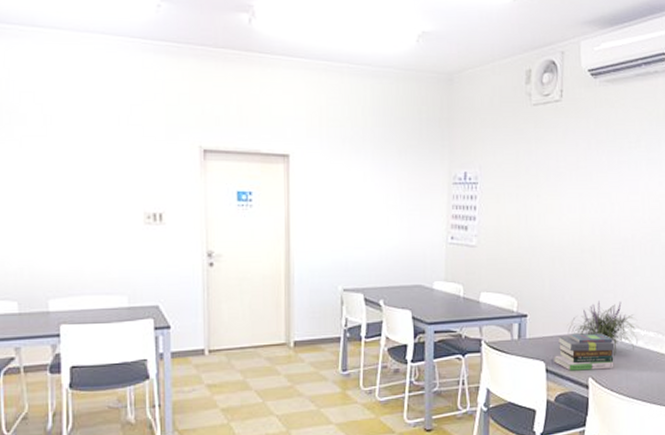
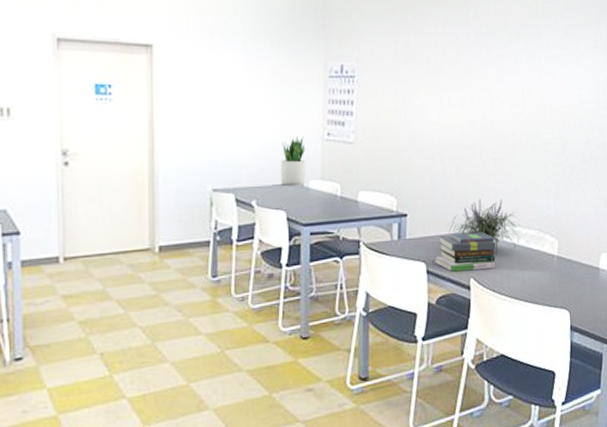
planter: none [406,240,431,288] -> present [280,136,306,187]

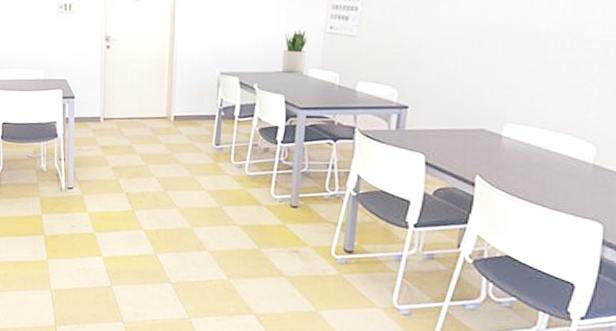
books: present [435,232,496,272] -> none [436,129,512,169]
plant: present [448,198,523,256] -> none [454,96,550,157]

